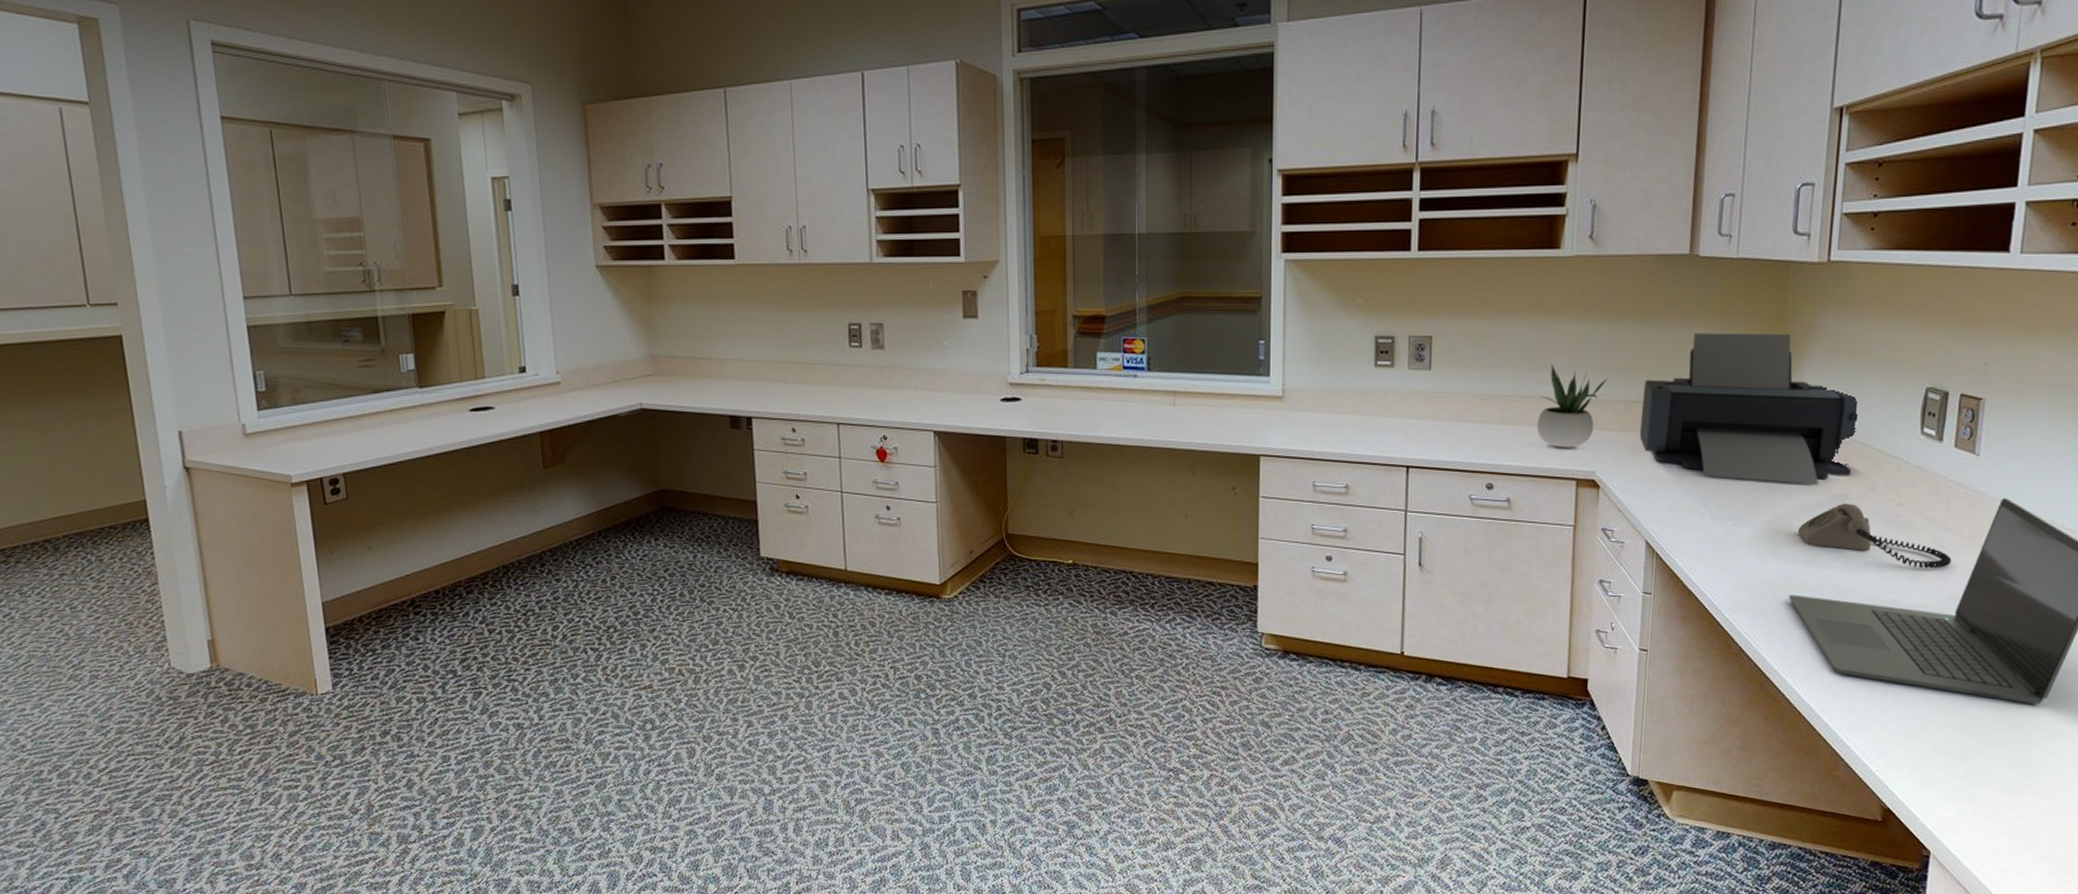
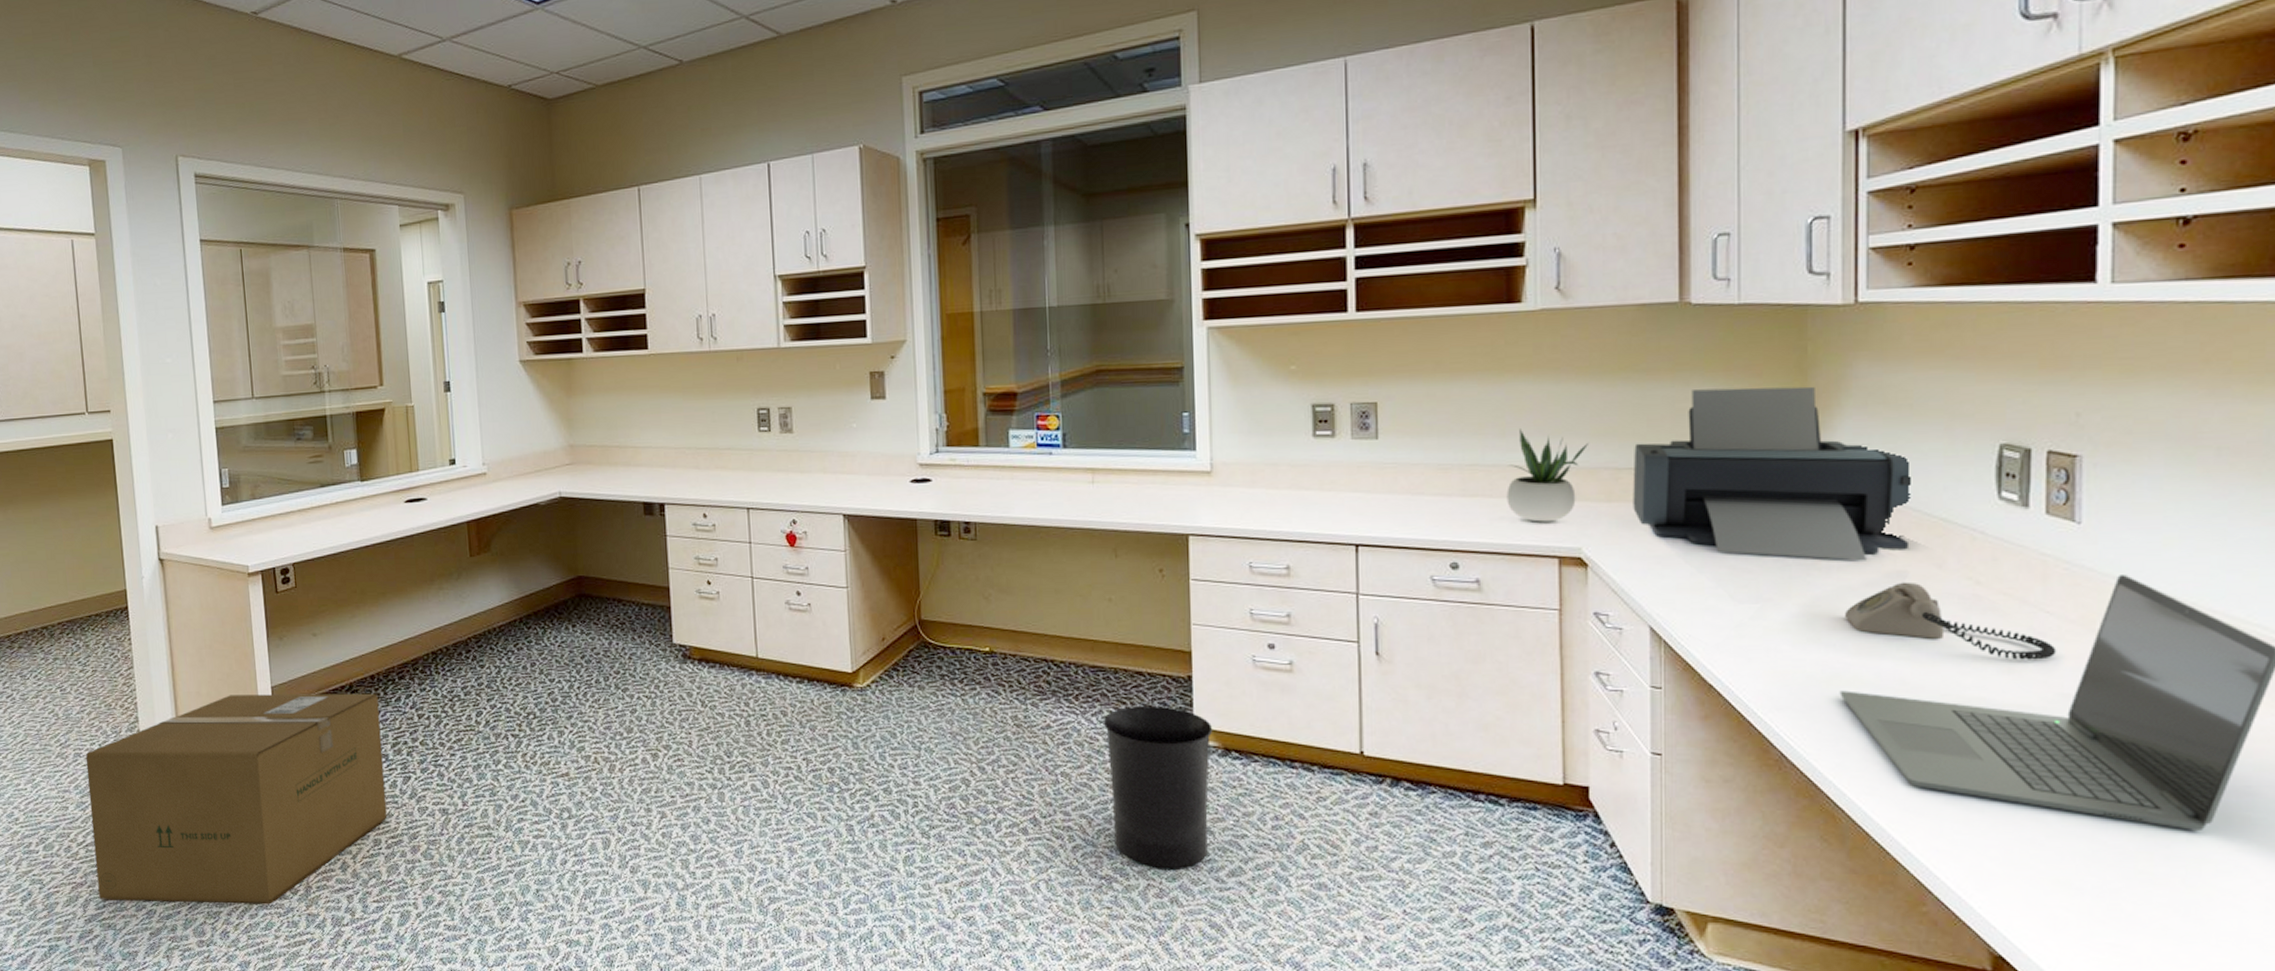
box: none [104,608,457,828] -> present [85,693,388,903]
waste bin: none [1176,613,1275,761] -> present [1103,705,1213,869]

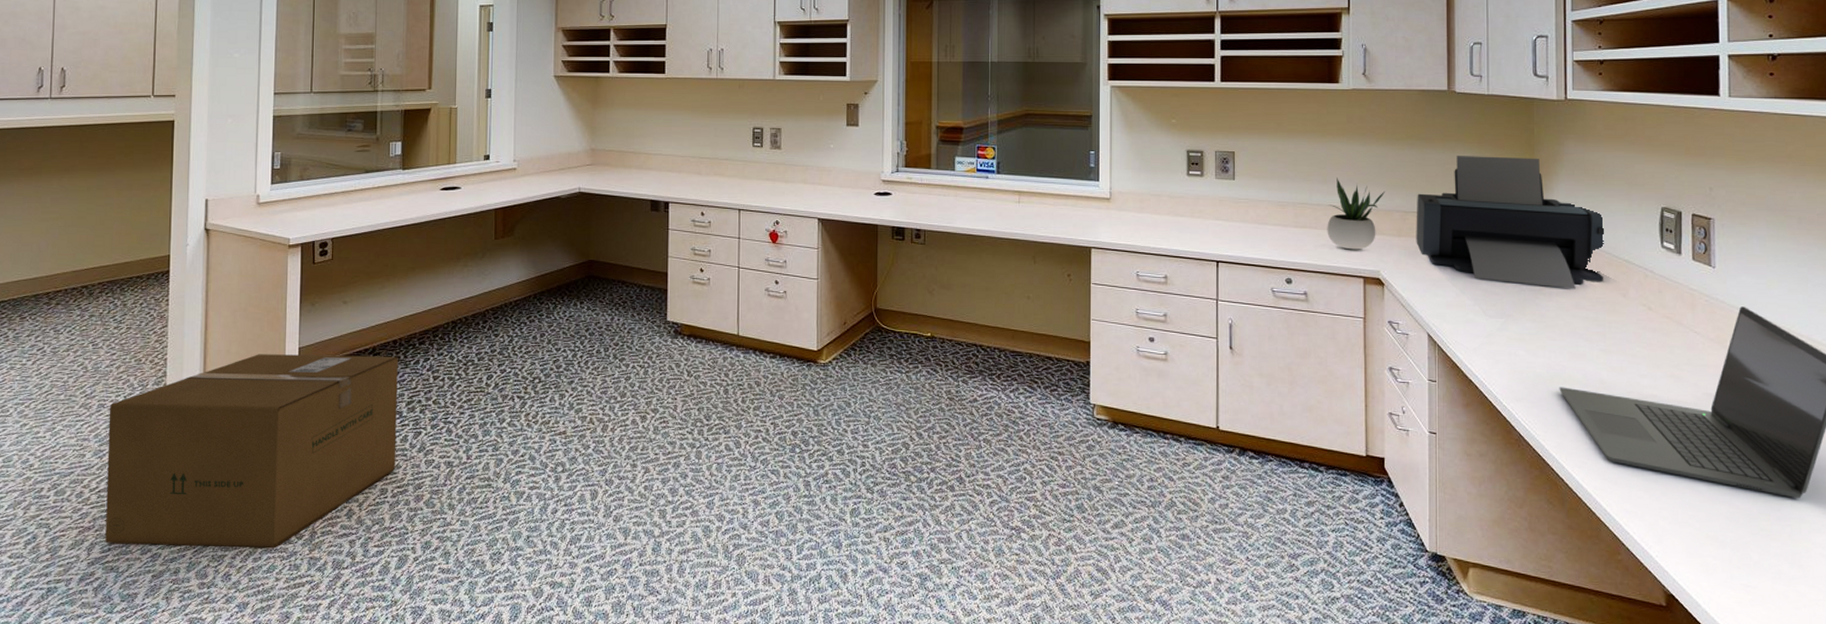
waste bin: present [1103,705,1213,869] -> none [1019,385,1105,522]
telephone: present [1844,581,2057,660] -> none [1561,306,1702,368]

